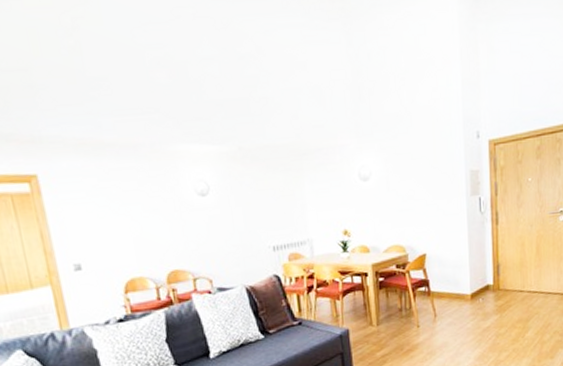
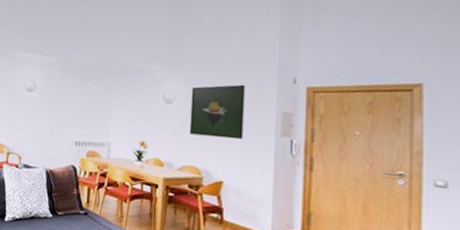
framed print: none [386,146,439,212] -> present [189,84,246,140]

